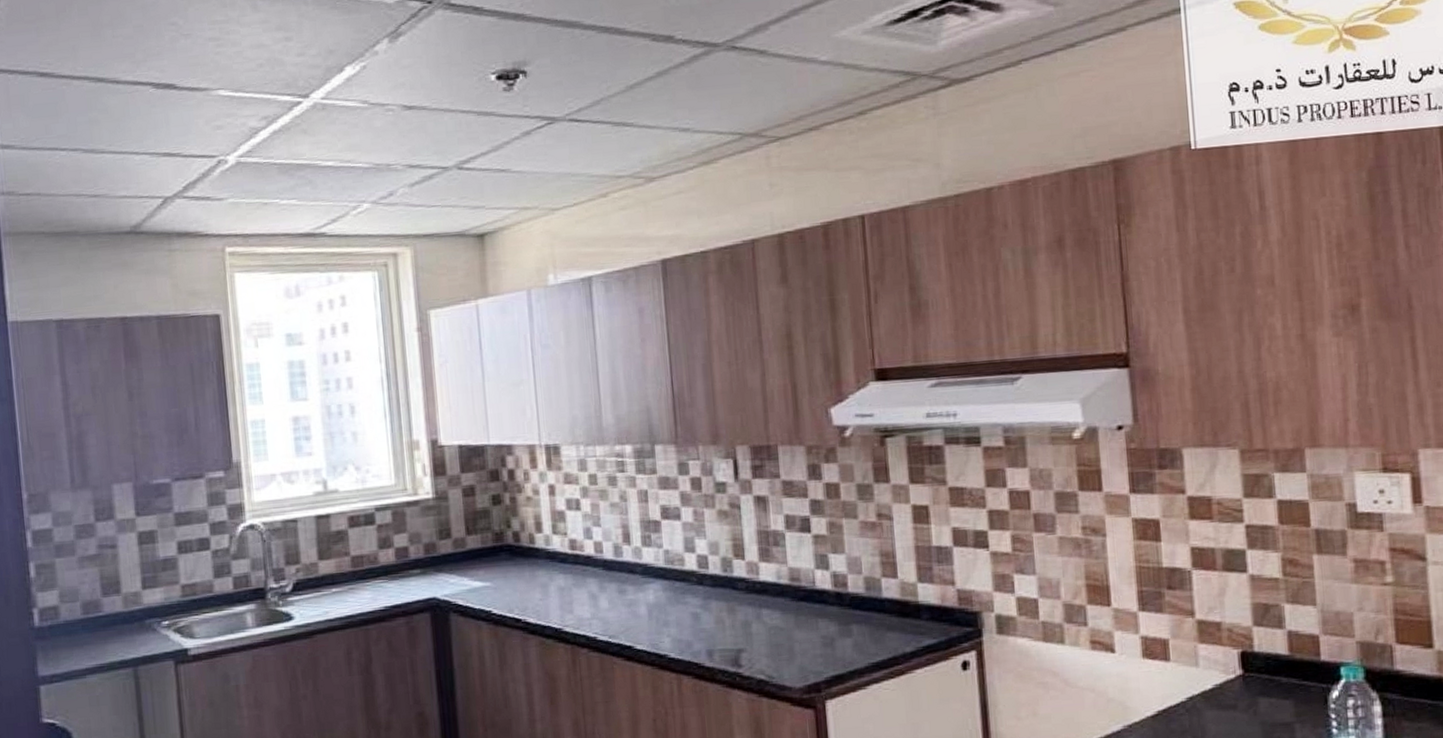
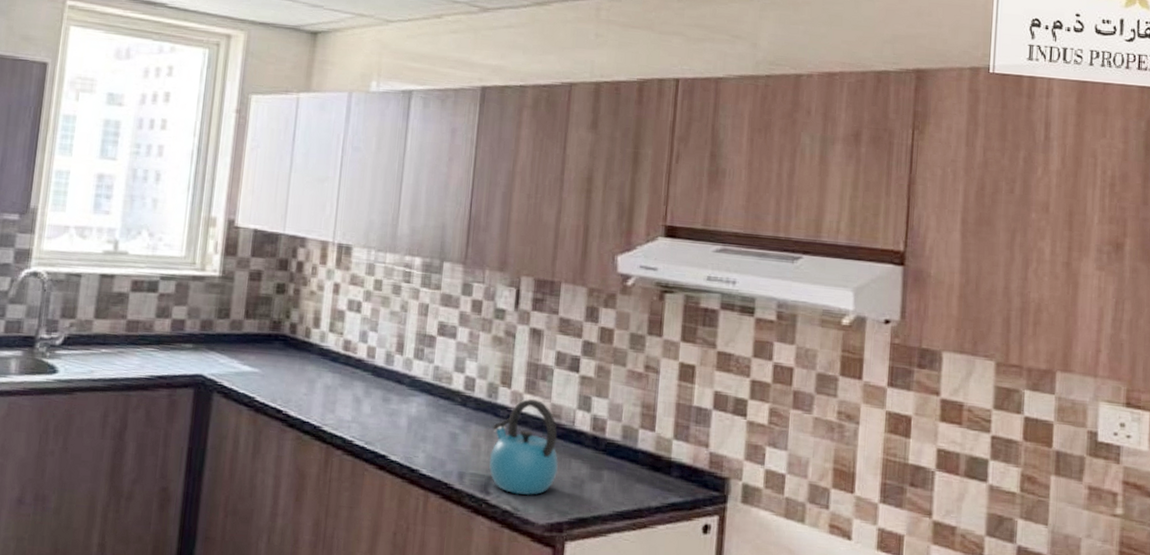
kettle: none [733,566,806,663] -> present [489,398,558,495]

